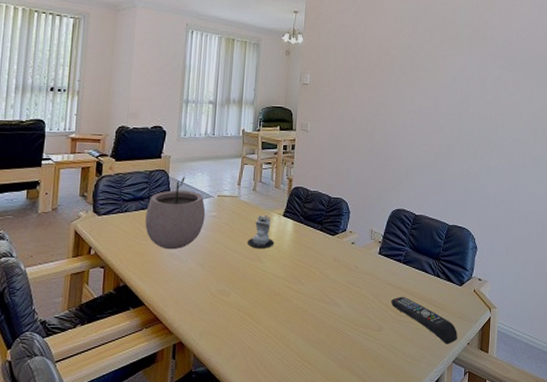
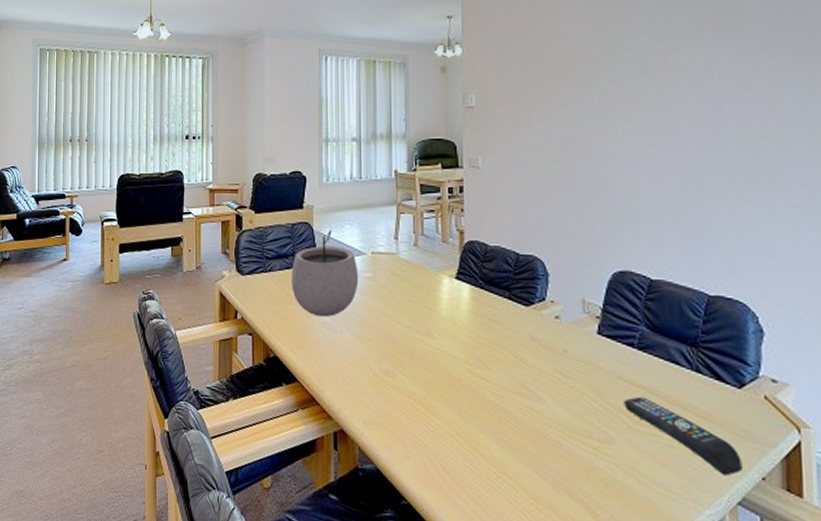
candle: present [247,215,275,248] -> none [412,277,448,320]

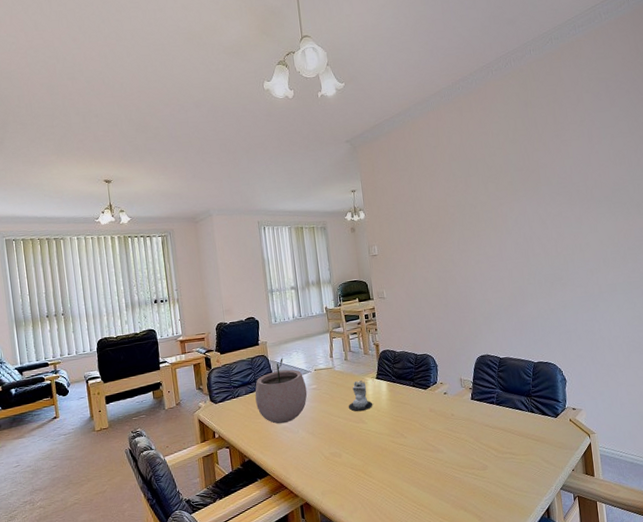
candle: none [412,277,448,320] -> present [348,380,373,411]
remote control: present [624,396,744,476] -> none [491,435,562,474]

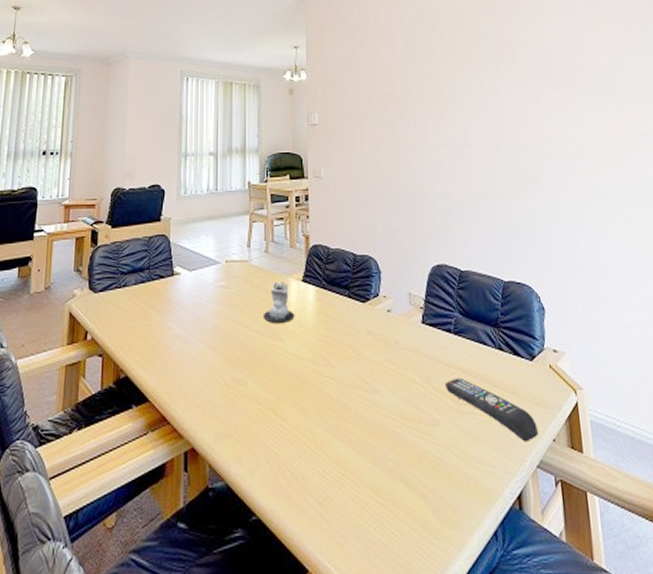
plant pot: present [255,357,308,424] -> none [146,240,213,330]
remote control: none [491,435,562,474] -> present [445,377,539,442]

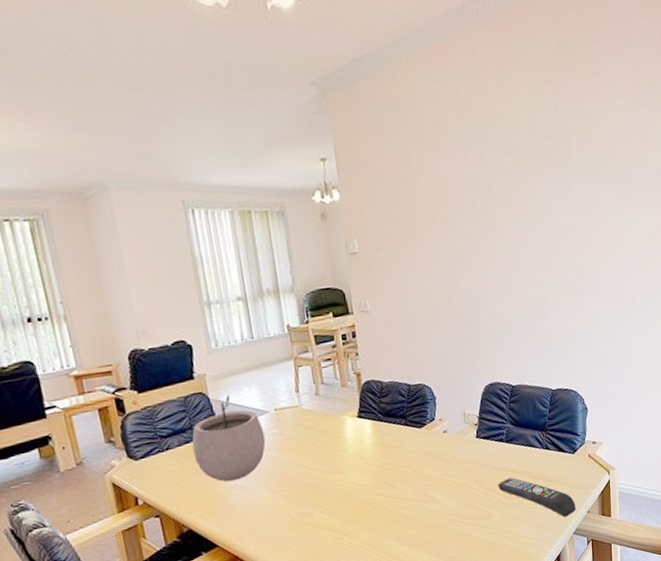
plant pot: none [146,240,213,330] -> present [192,394,266,482]
candle: present [262,282,295,323] -> none [321,420,354,460]

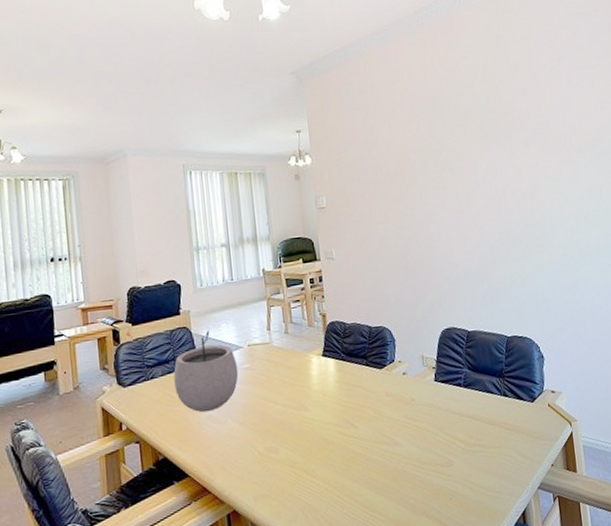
remote control: present [498,477,577,518] -> none [457,423,540,470]

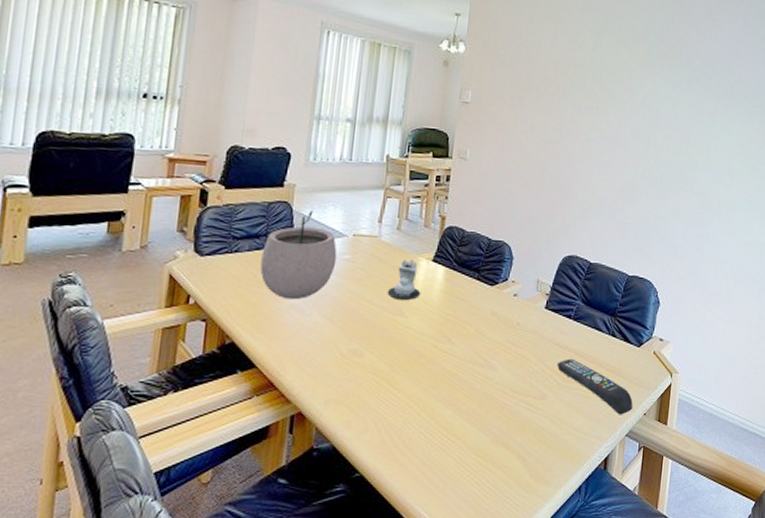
candle: none [287,358,318,396] -> present [387,260,421,300]
remote control: none [457,423,540,470] -> present [557,358,633,415]

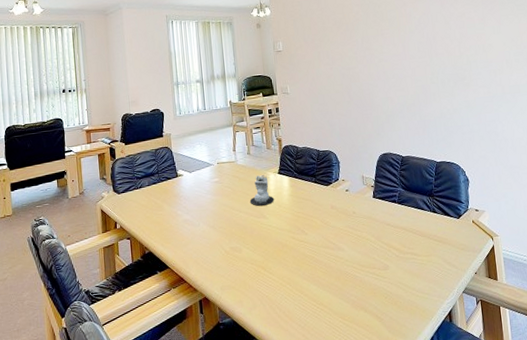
plant pot: present [260,209,337,300] -> none [157,149,210,217]
remote control: present [557,358,633,415] -> none [392,234,465,276]

